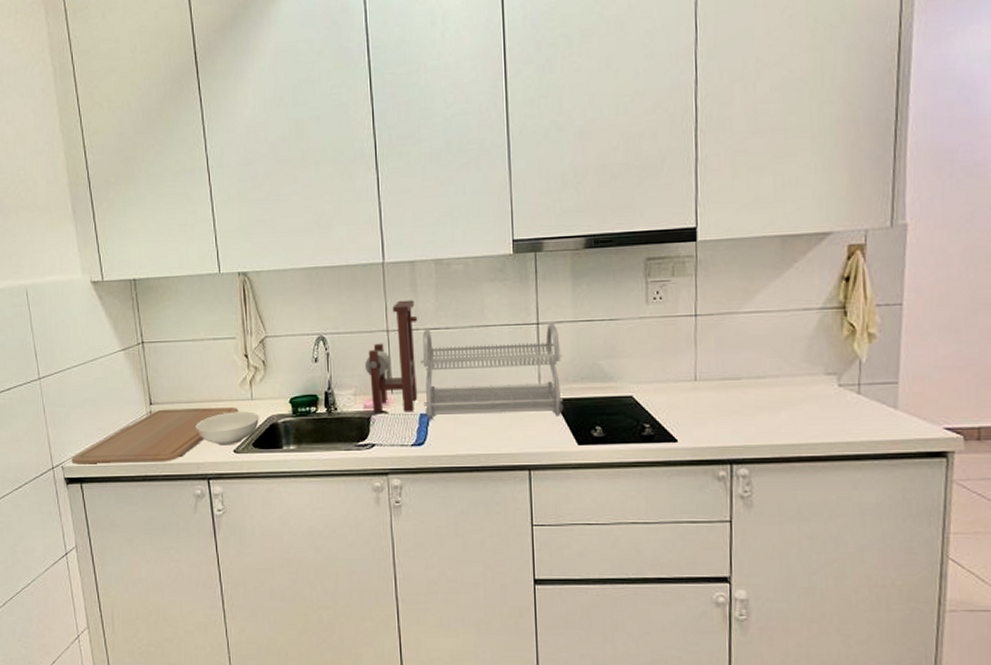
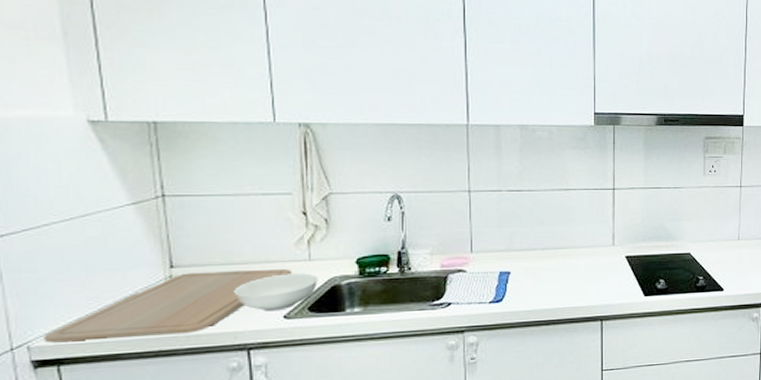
paper towel holder: present [365,301,418,413] -> none [444,163,501,272]
dish rack: present [419,323,564,420] -> none [501,189,634,278]

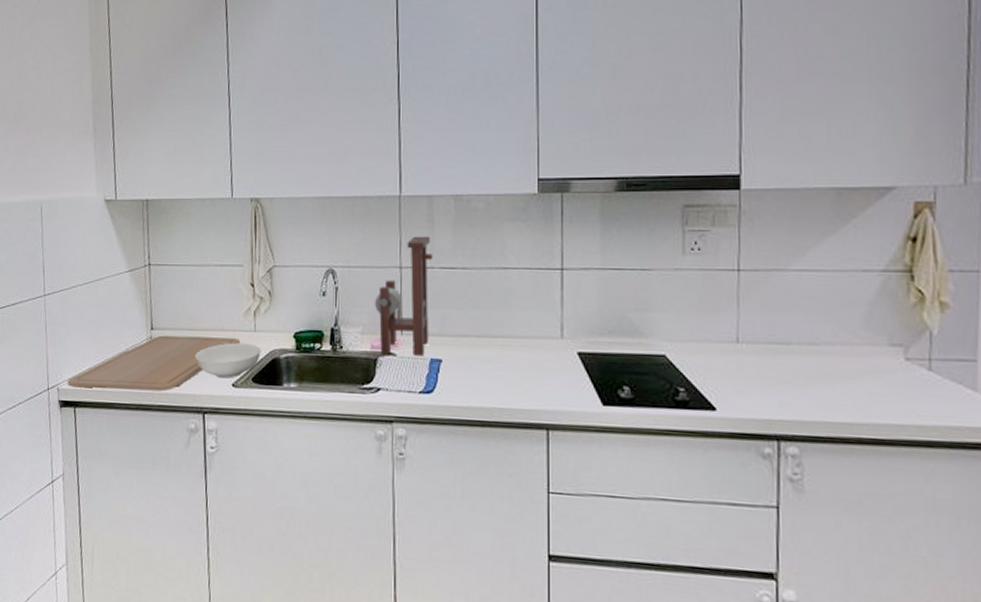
paper towel holder: none [444,163,501,272] -> present [375,237,433,356]

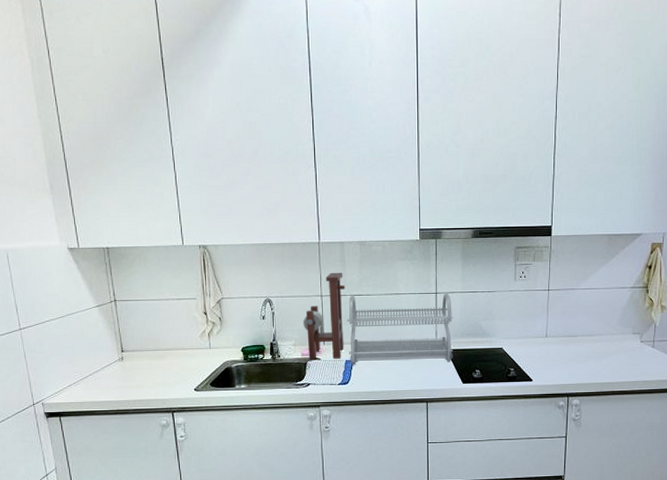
chopping board: present [67,335,241,392] -> none [51,355,199,401]
bowl: present [195,342,262,379] -> none [162,358,217,385]
dish rack: none [433,268,588,372] -> present [346,293,453,365]

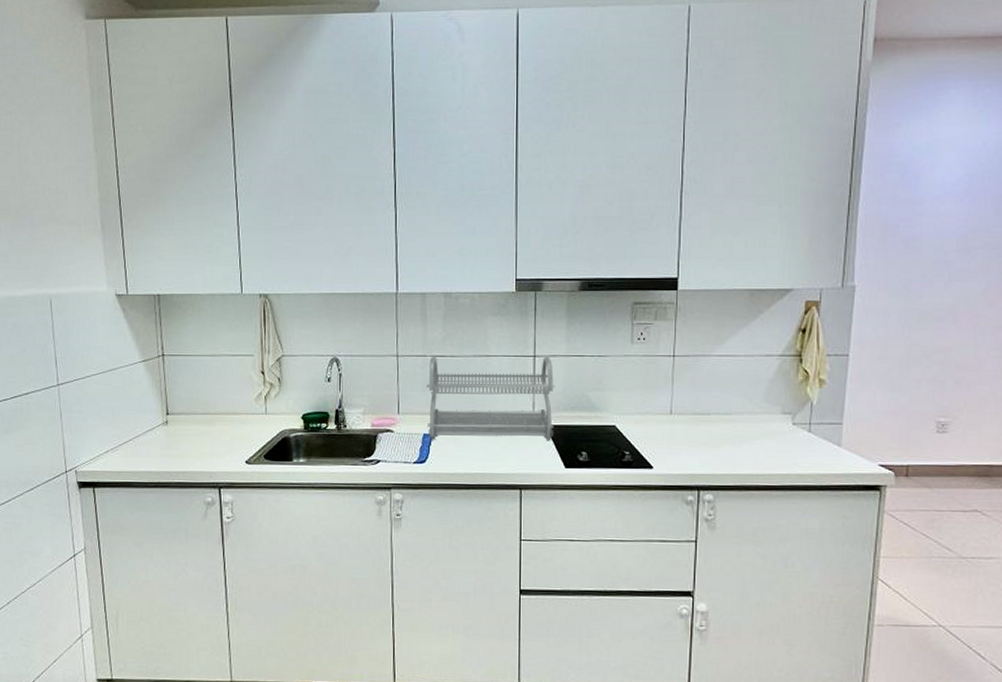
paper towel holder: present [303,273,345,359] -> none [375,329,426,432]

